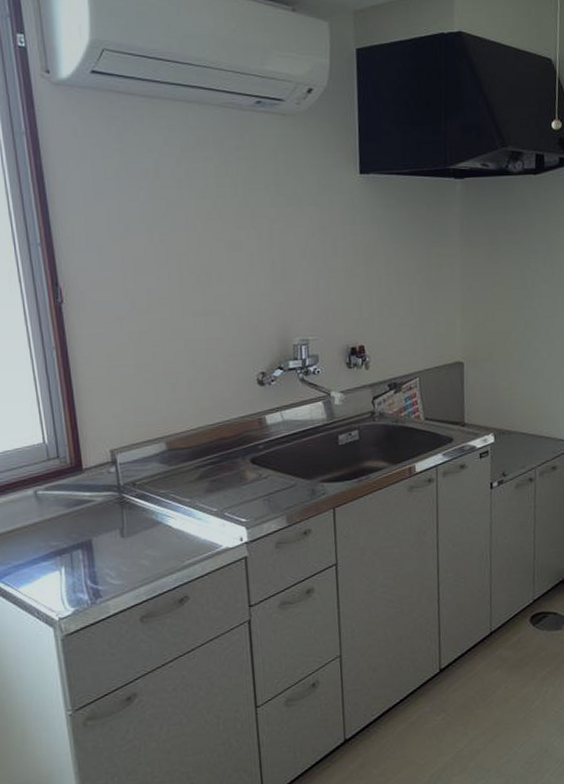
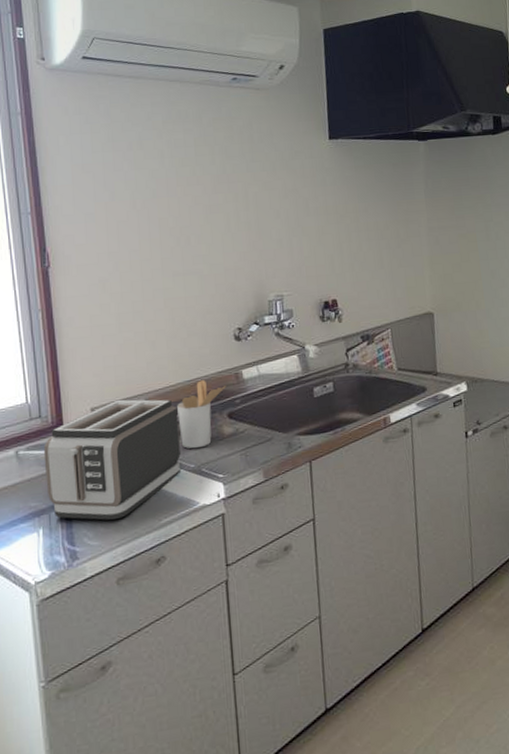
toaster: none [62,442,203,561] -> present [43,399,181,521]
utensil holder: none [199,424,249,493] -> present [177,380,226,449]

